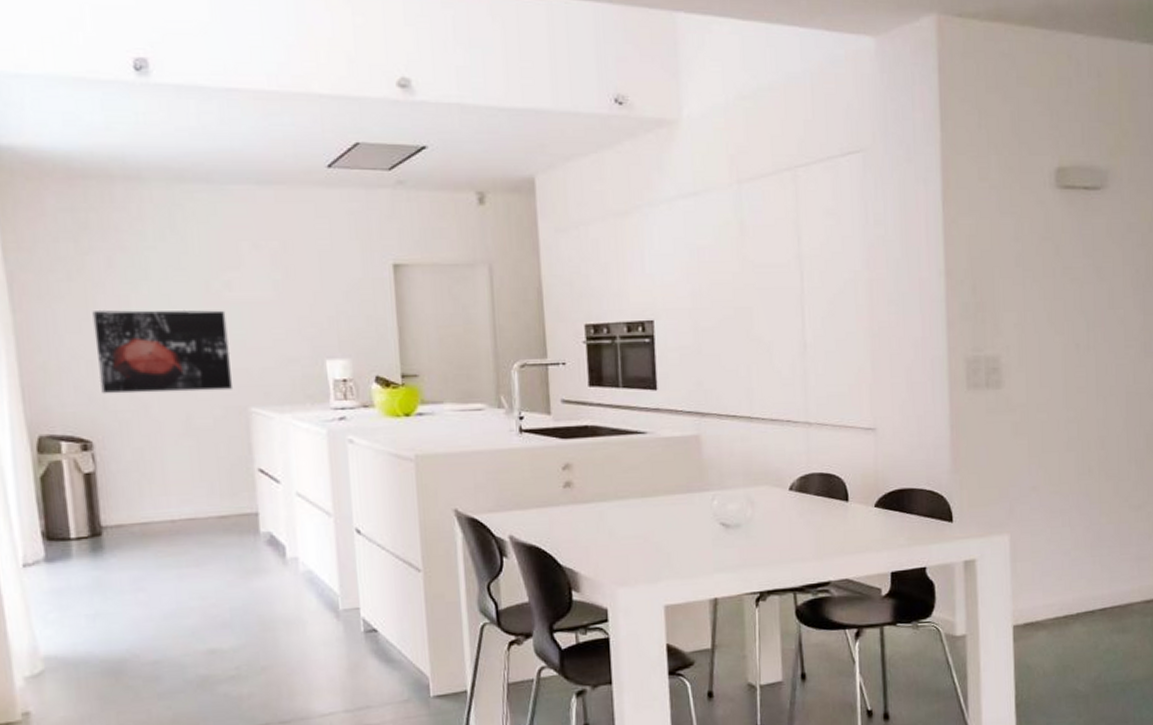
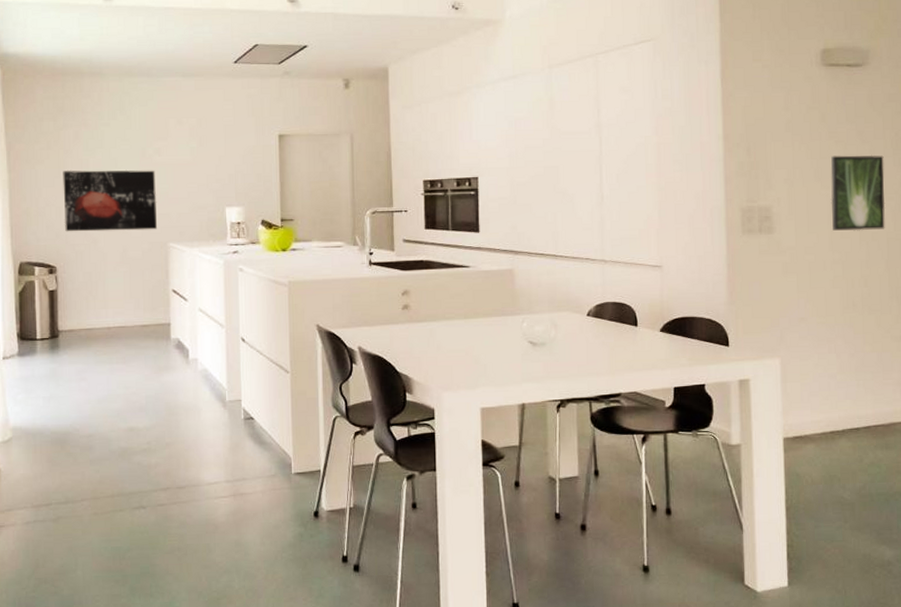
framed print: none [1065,295,1125,385] -> present [830,155,885,231]

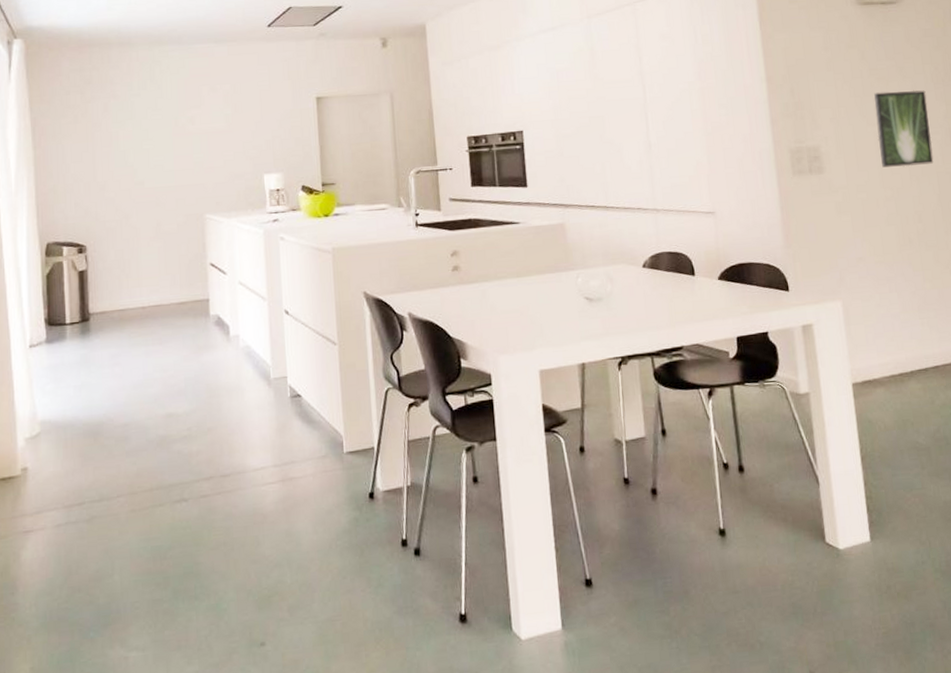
wall art: present [63,170,157,232] -> none [91,139,192,209]

